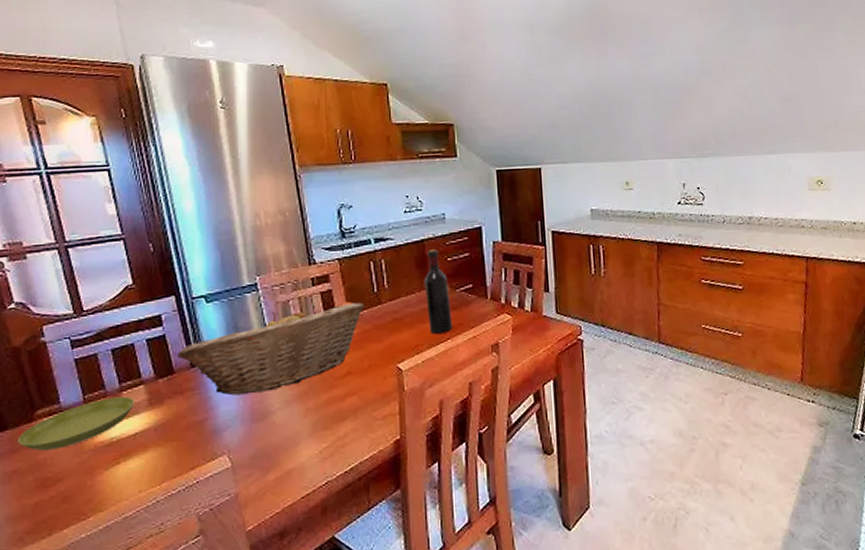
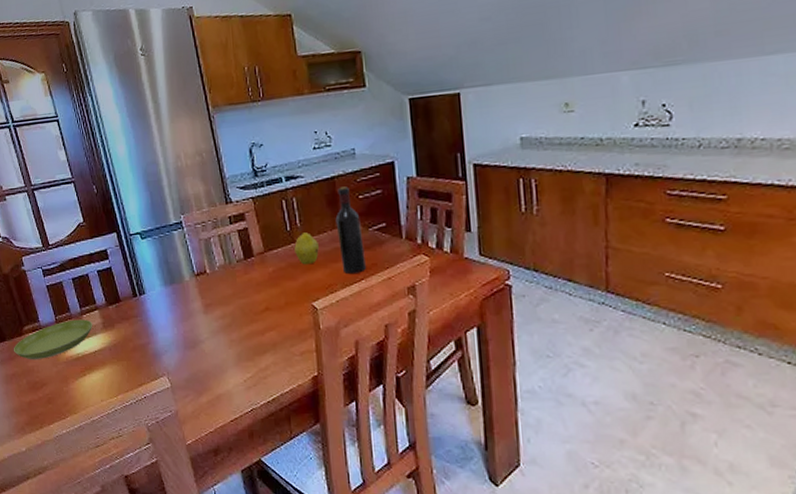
fruit basket: present [176,301,365,396] -> none [121,239,279,324]
fruit: none [381,294,406,327] -> present [294,232,319,265]

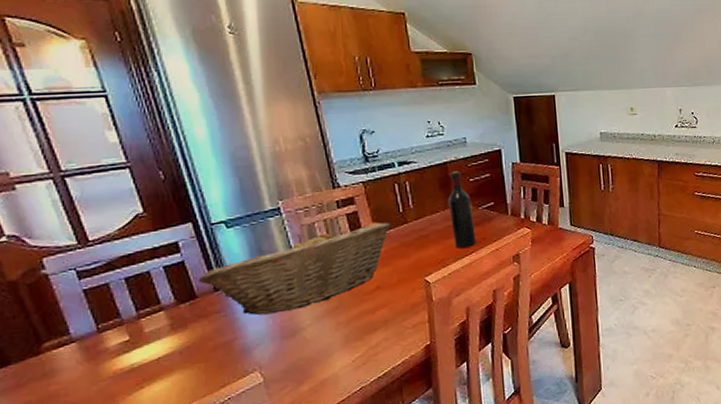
saucer: present [14,319,92,360] -> none [25,323,155,383]
fruit basket: none [121,239,279,324] -> present [198,222,391,315]
fruit: present [294,232,319,265] -> none [407,213,432,243]

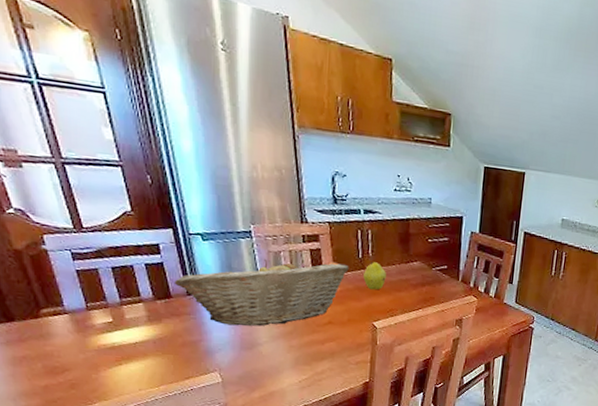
fruit: none [407,213,432,243] -> present [363,262,386,290]
wine bottle: present [447,171,476,248] -> none [404,229,427,303]

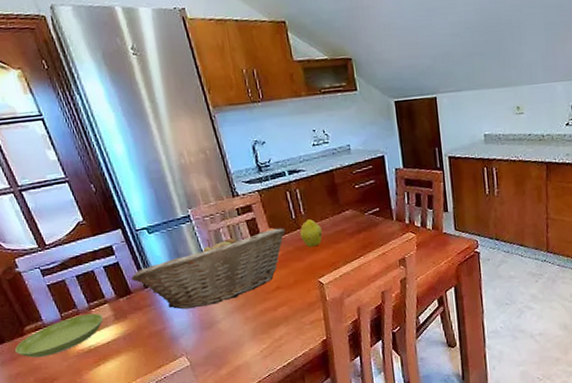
saucer: none [26,309,134,345] -> present [15,313,103,358]

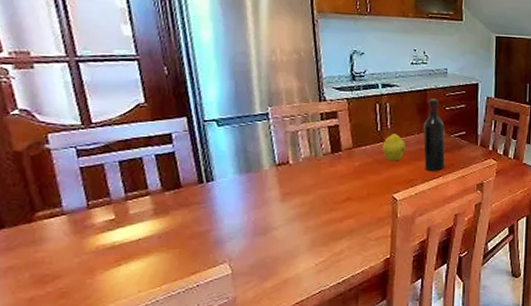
saucer: present [15,313,103,358] -> none [16,205,139,250]
fruit basket: present [131,227,286,310] -> none [184,137,368,211]
wine bottle: none [335,178,364,252] -> present [423,98,445,171]

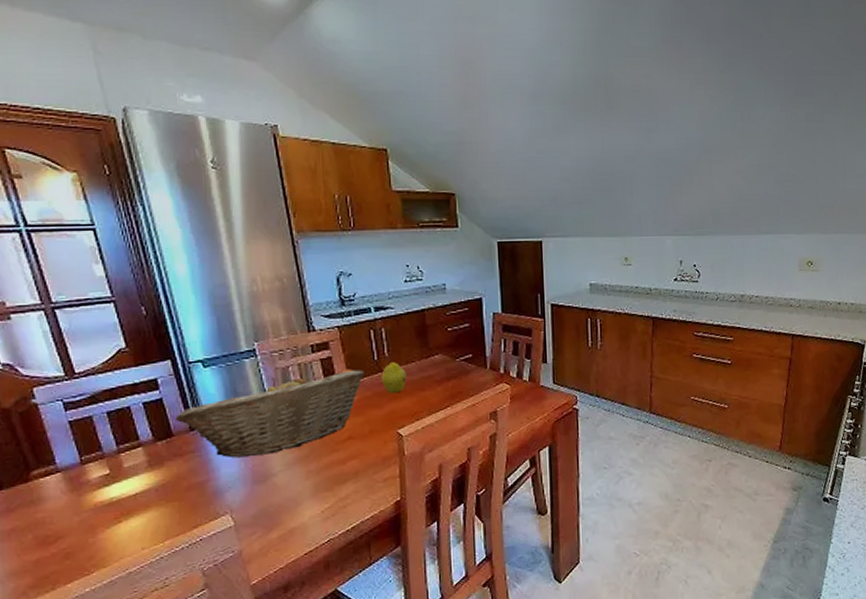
fruit basket: none [184,137,368,211] -> present [175,369,365,458]
wine bottle: present [423,98,445,171] -> none [424,319,452,401]

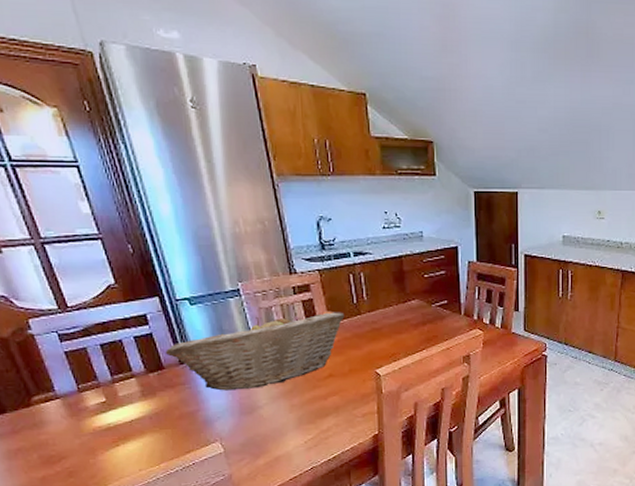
fruit: present [381,362,406,394] -> none [360,306,384,336]

